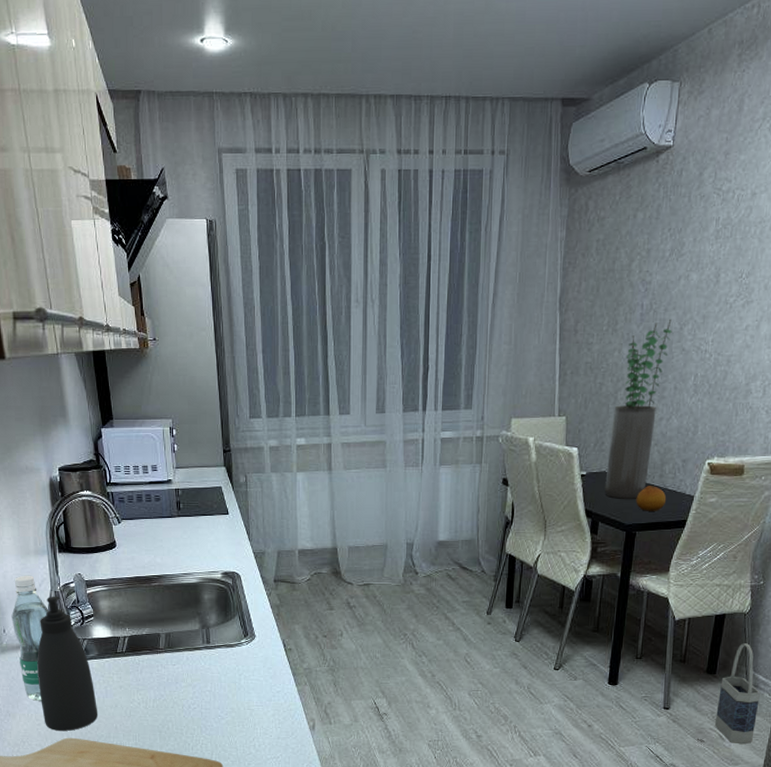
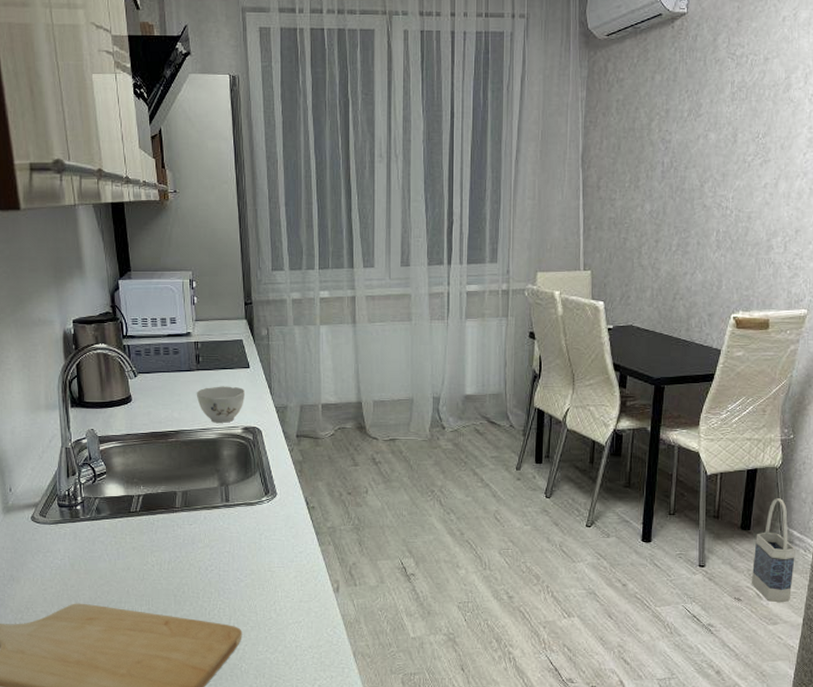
bottle: present [11,575,49,701] -> none [18,431,59,564]
soap dispenser: present [37,596,98,731] -> none [45,452,109,596]
teacup: none [177,532,224,568] -> present [196,386,244,423]
vase: present [605,320,672,499] -> none [632,177,693,353]
fruit: present [636,486,667,511] -> none [663,339,694,365]

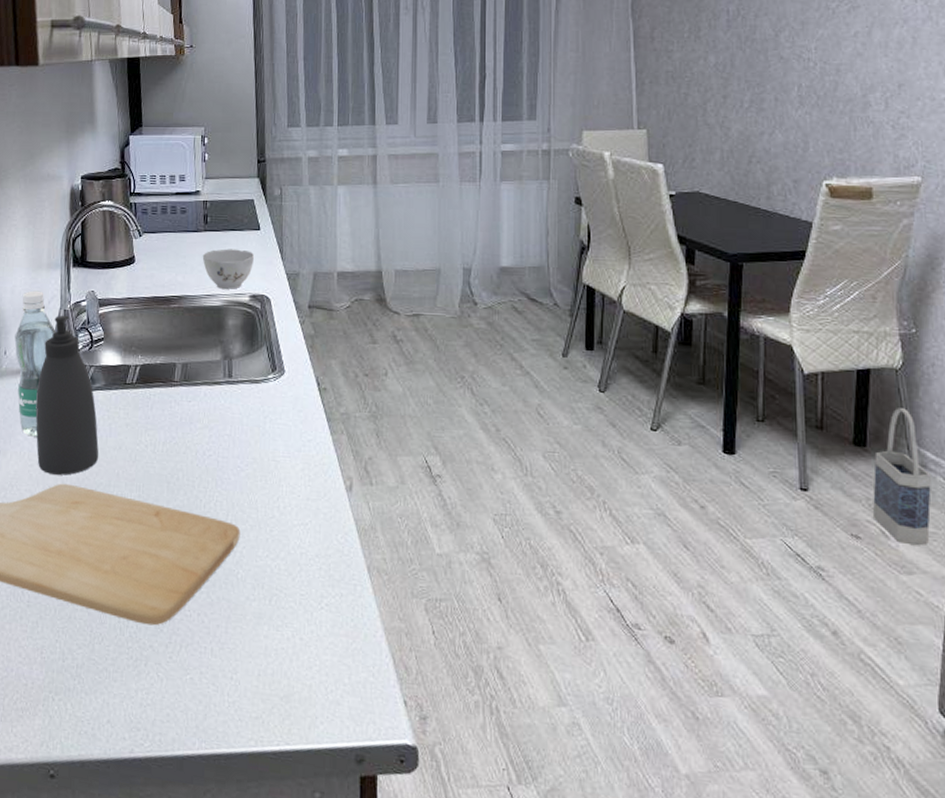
bottle: none [18,431,59,564] -> present [14,290,56,437]
soap dispenser: none [45,452,109,596] -> present [35,315,99,475]

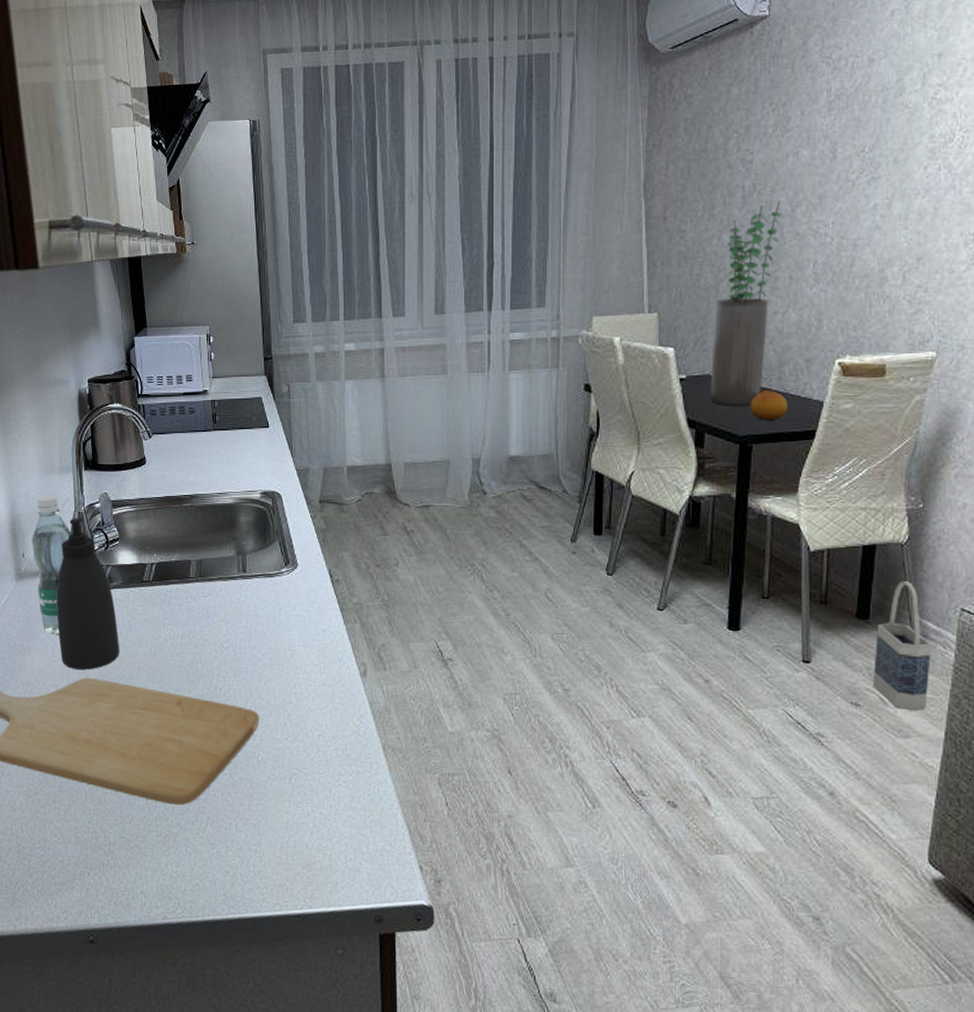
teacup: present [202,249,254,289] -> none [212,447,263,487]
vase: none [699,26,766,224] -> present [710,201,782,406]
fruit: none [739,209,778,239] -> present [750,390,789,420]

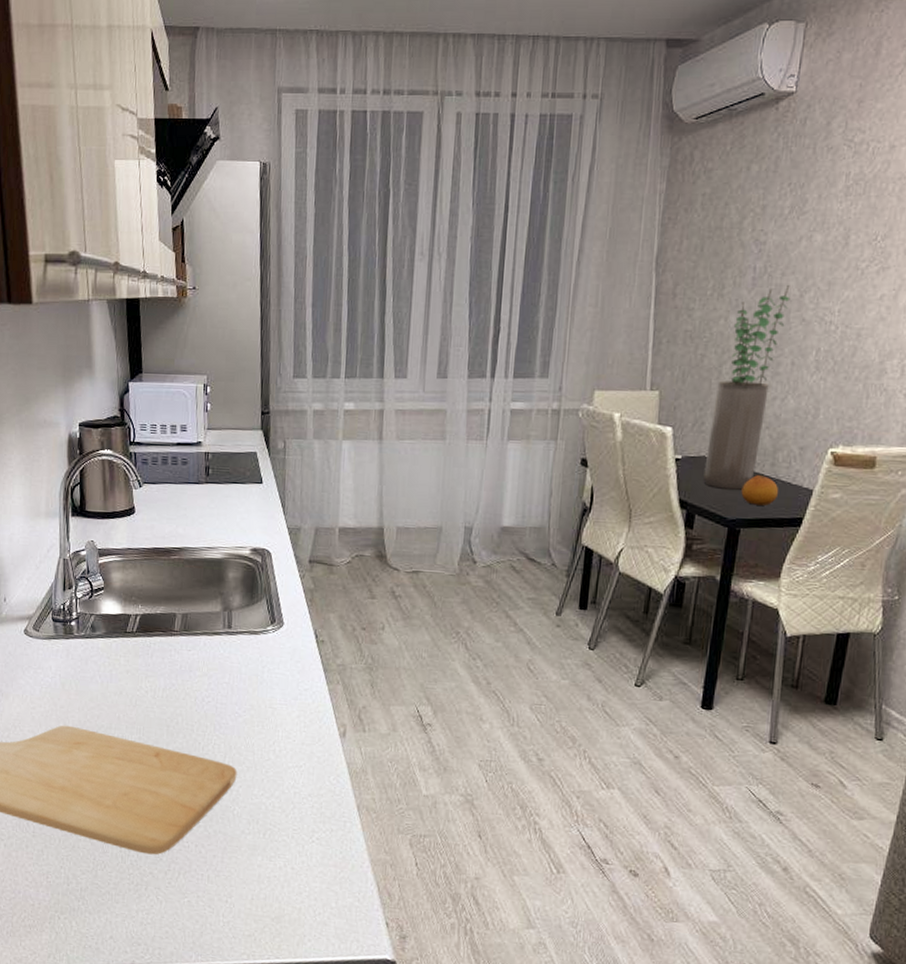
bottle: present [31,494,72,635] -> none [14,539,56,682]
soap dispenser: present [56,517,120,670] -> none [36,563,100,718]
bag: present [872,581,931,710] -> none [833,670,893,794]

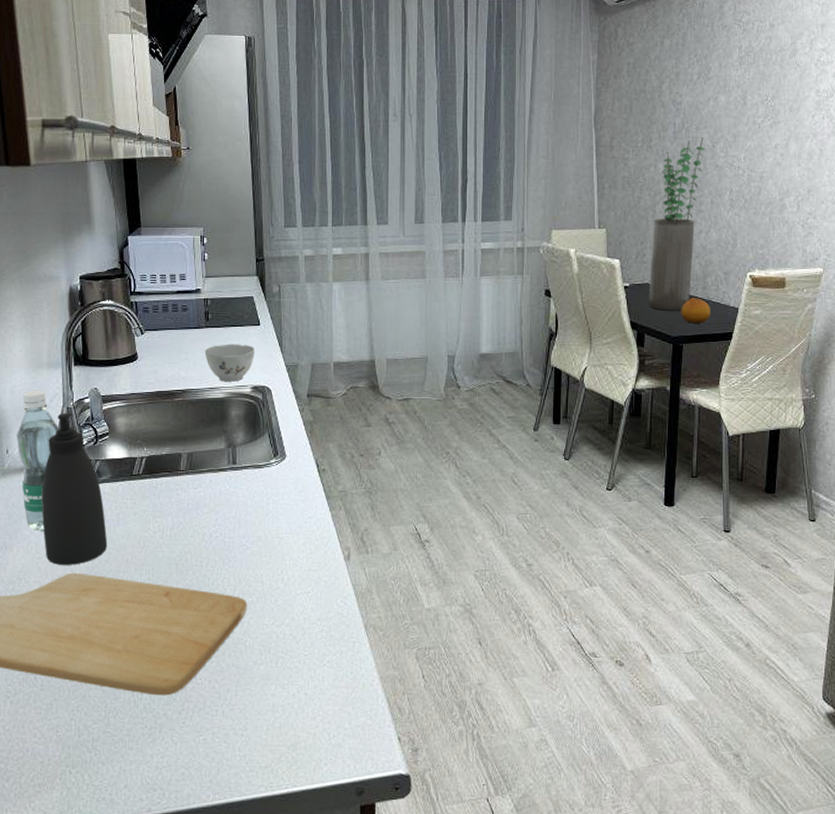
bottle: none [14,539,56,682] -> present [16,390,59,531]
soap dispenser: none [36,563,100,718] -> present [41,412,108,565]
teacup: none [203,501,255,543] -> present [204,344,254,382]

